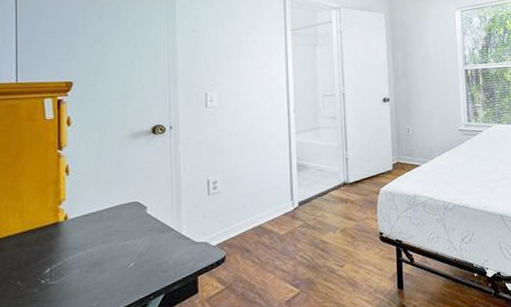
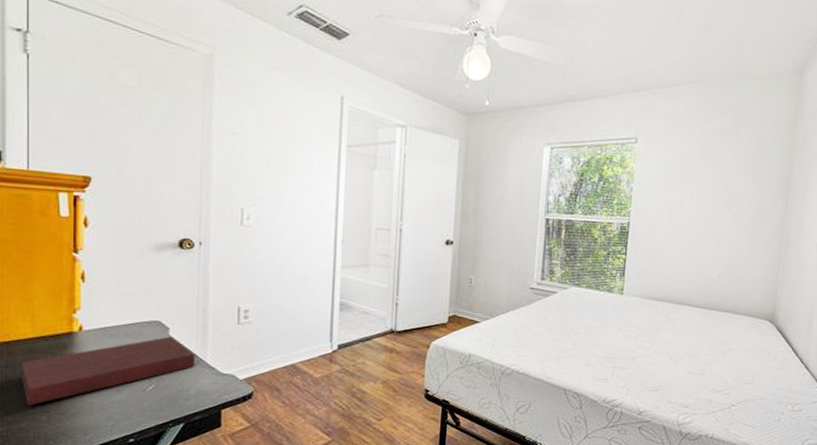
notebook: none [11,214,172,298] -> present [20,336,196,406]

